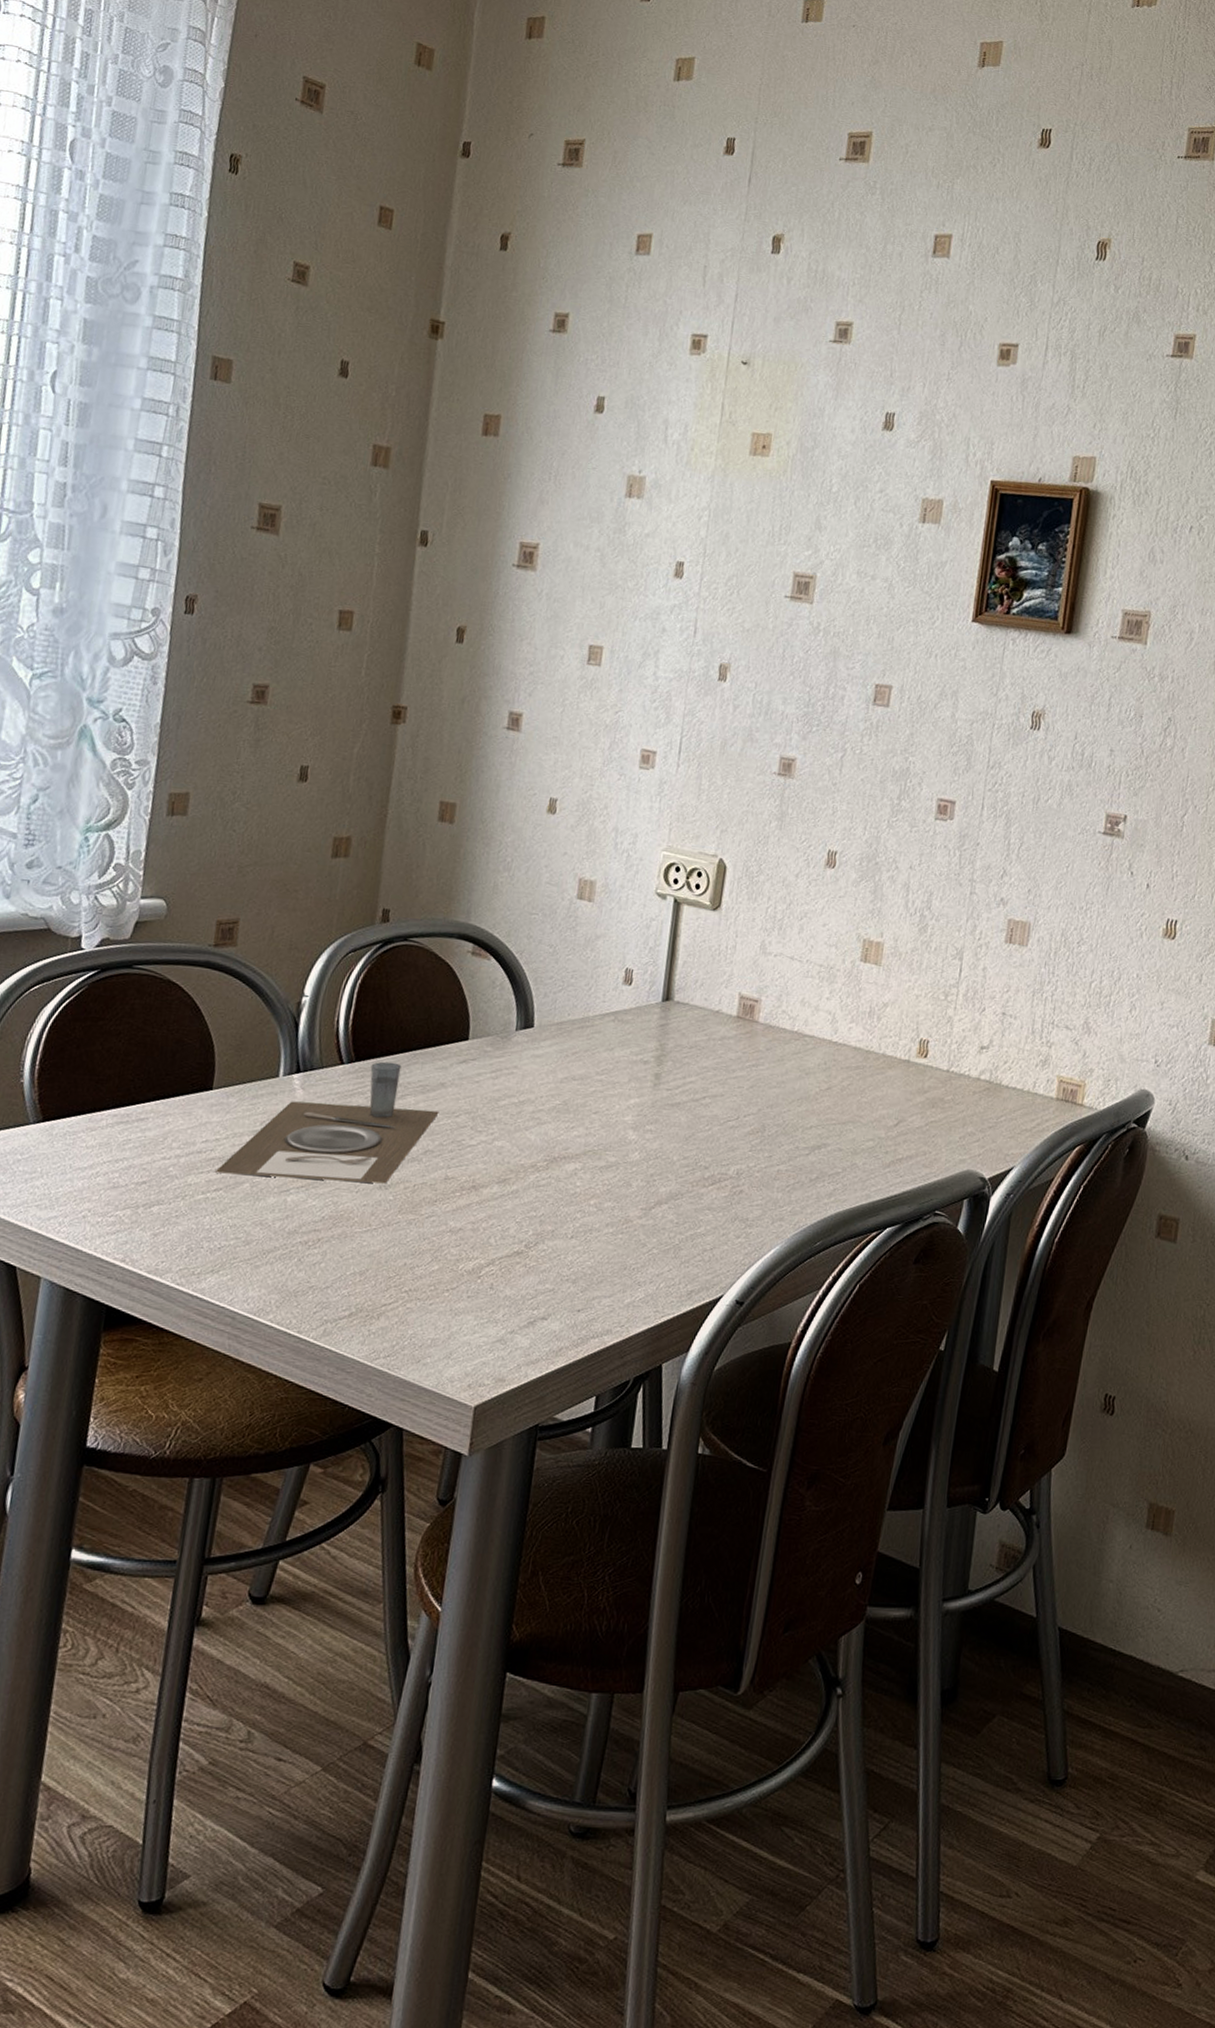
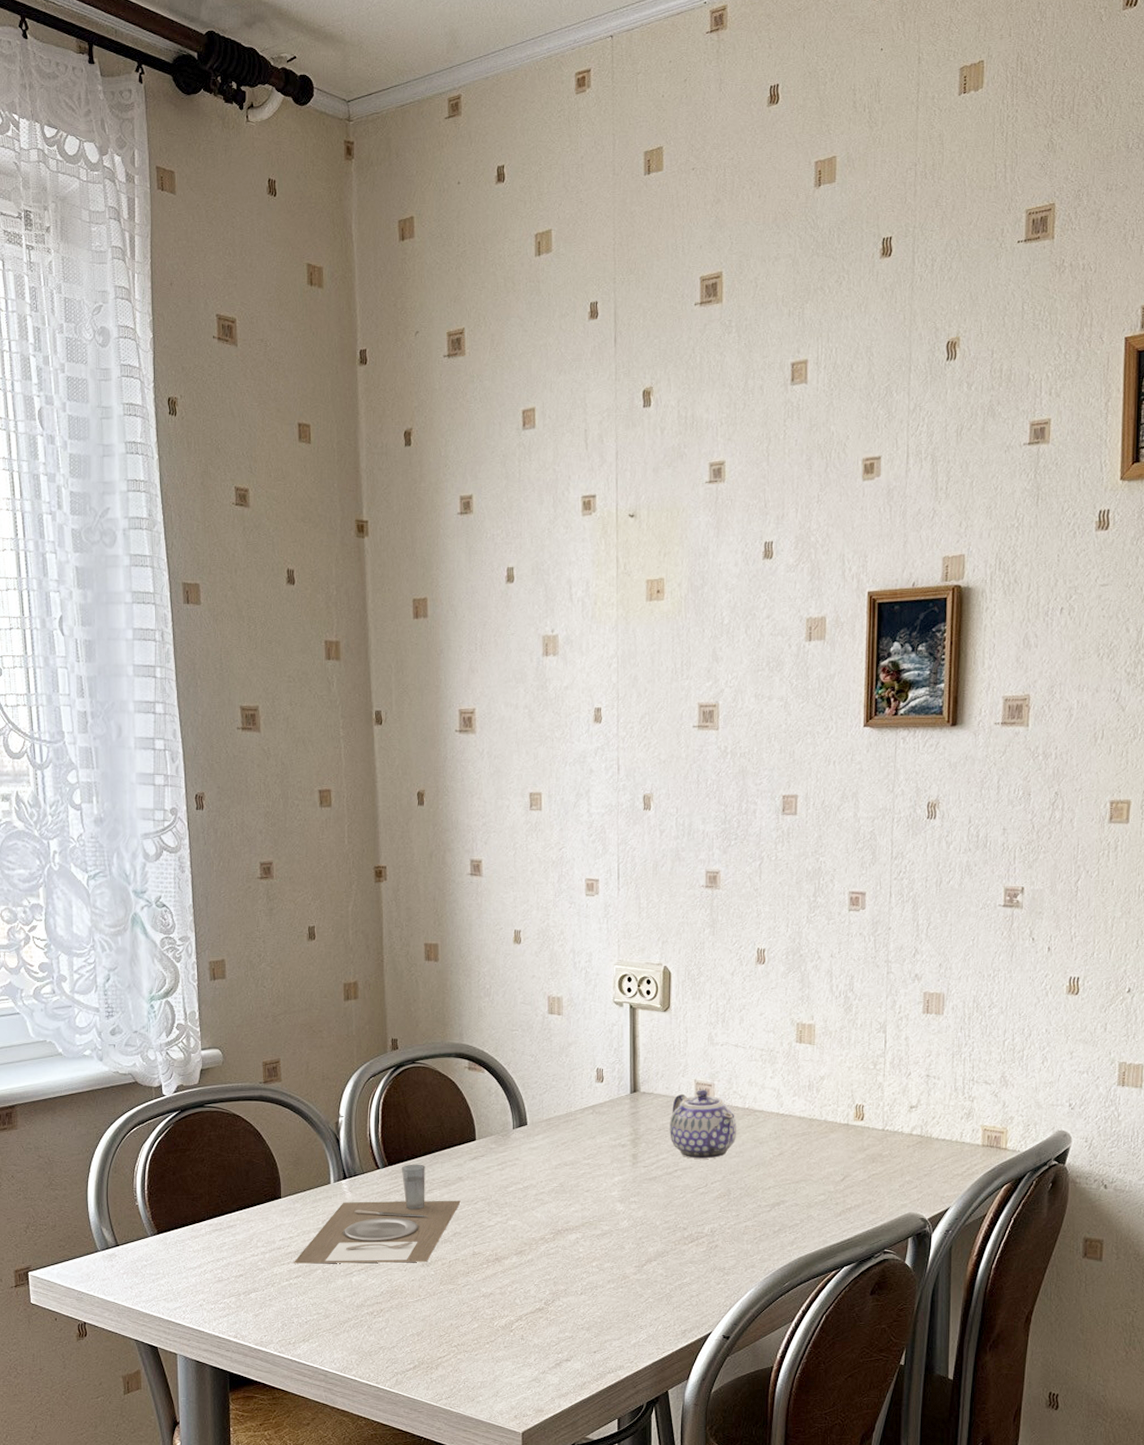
teapot: none [702,1004,783,1087] -> present [670,1089,737,1159]

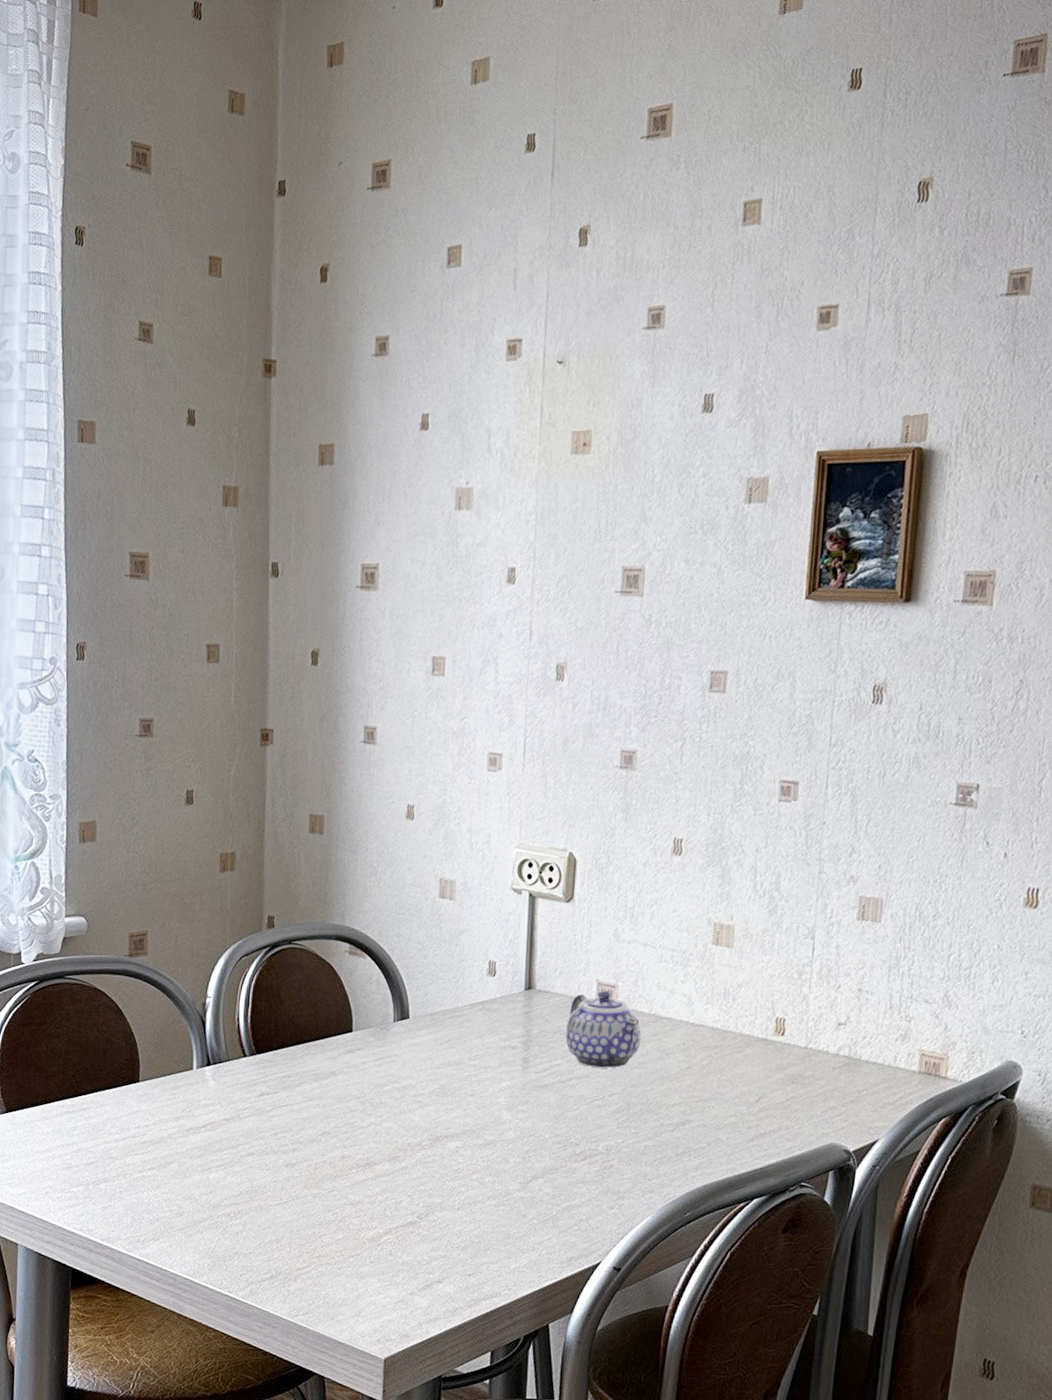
place setting: present [293,1164,461,1264] -> none [147,1053,332,1162]

